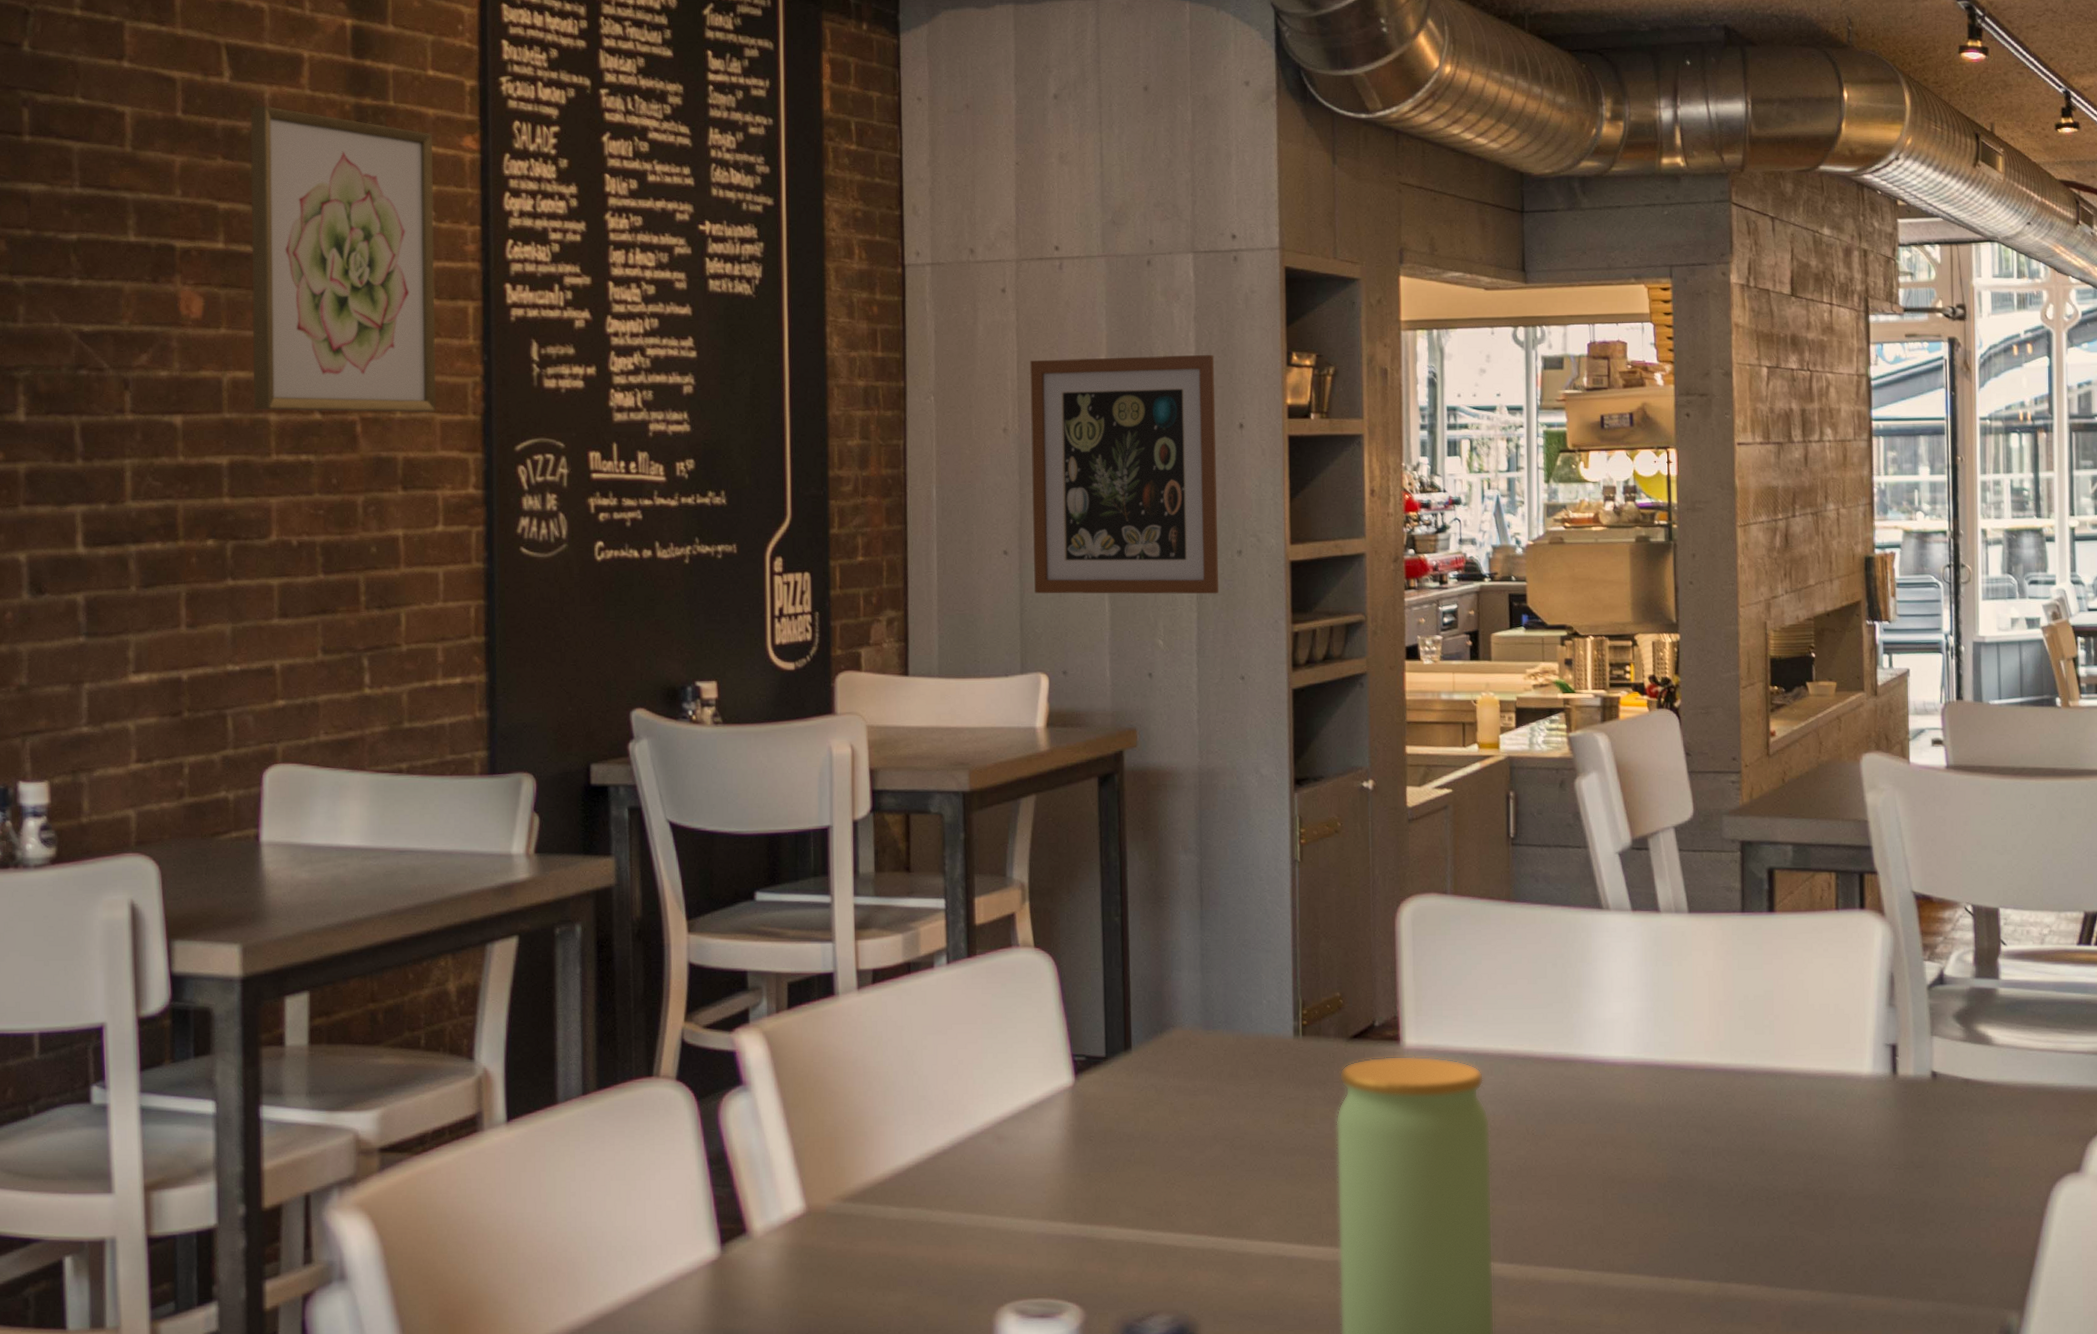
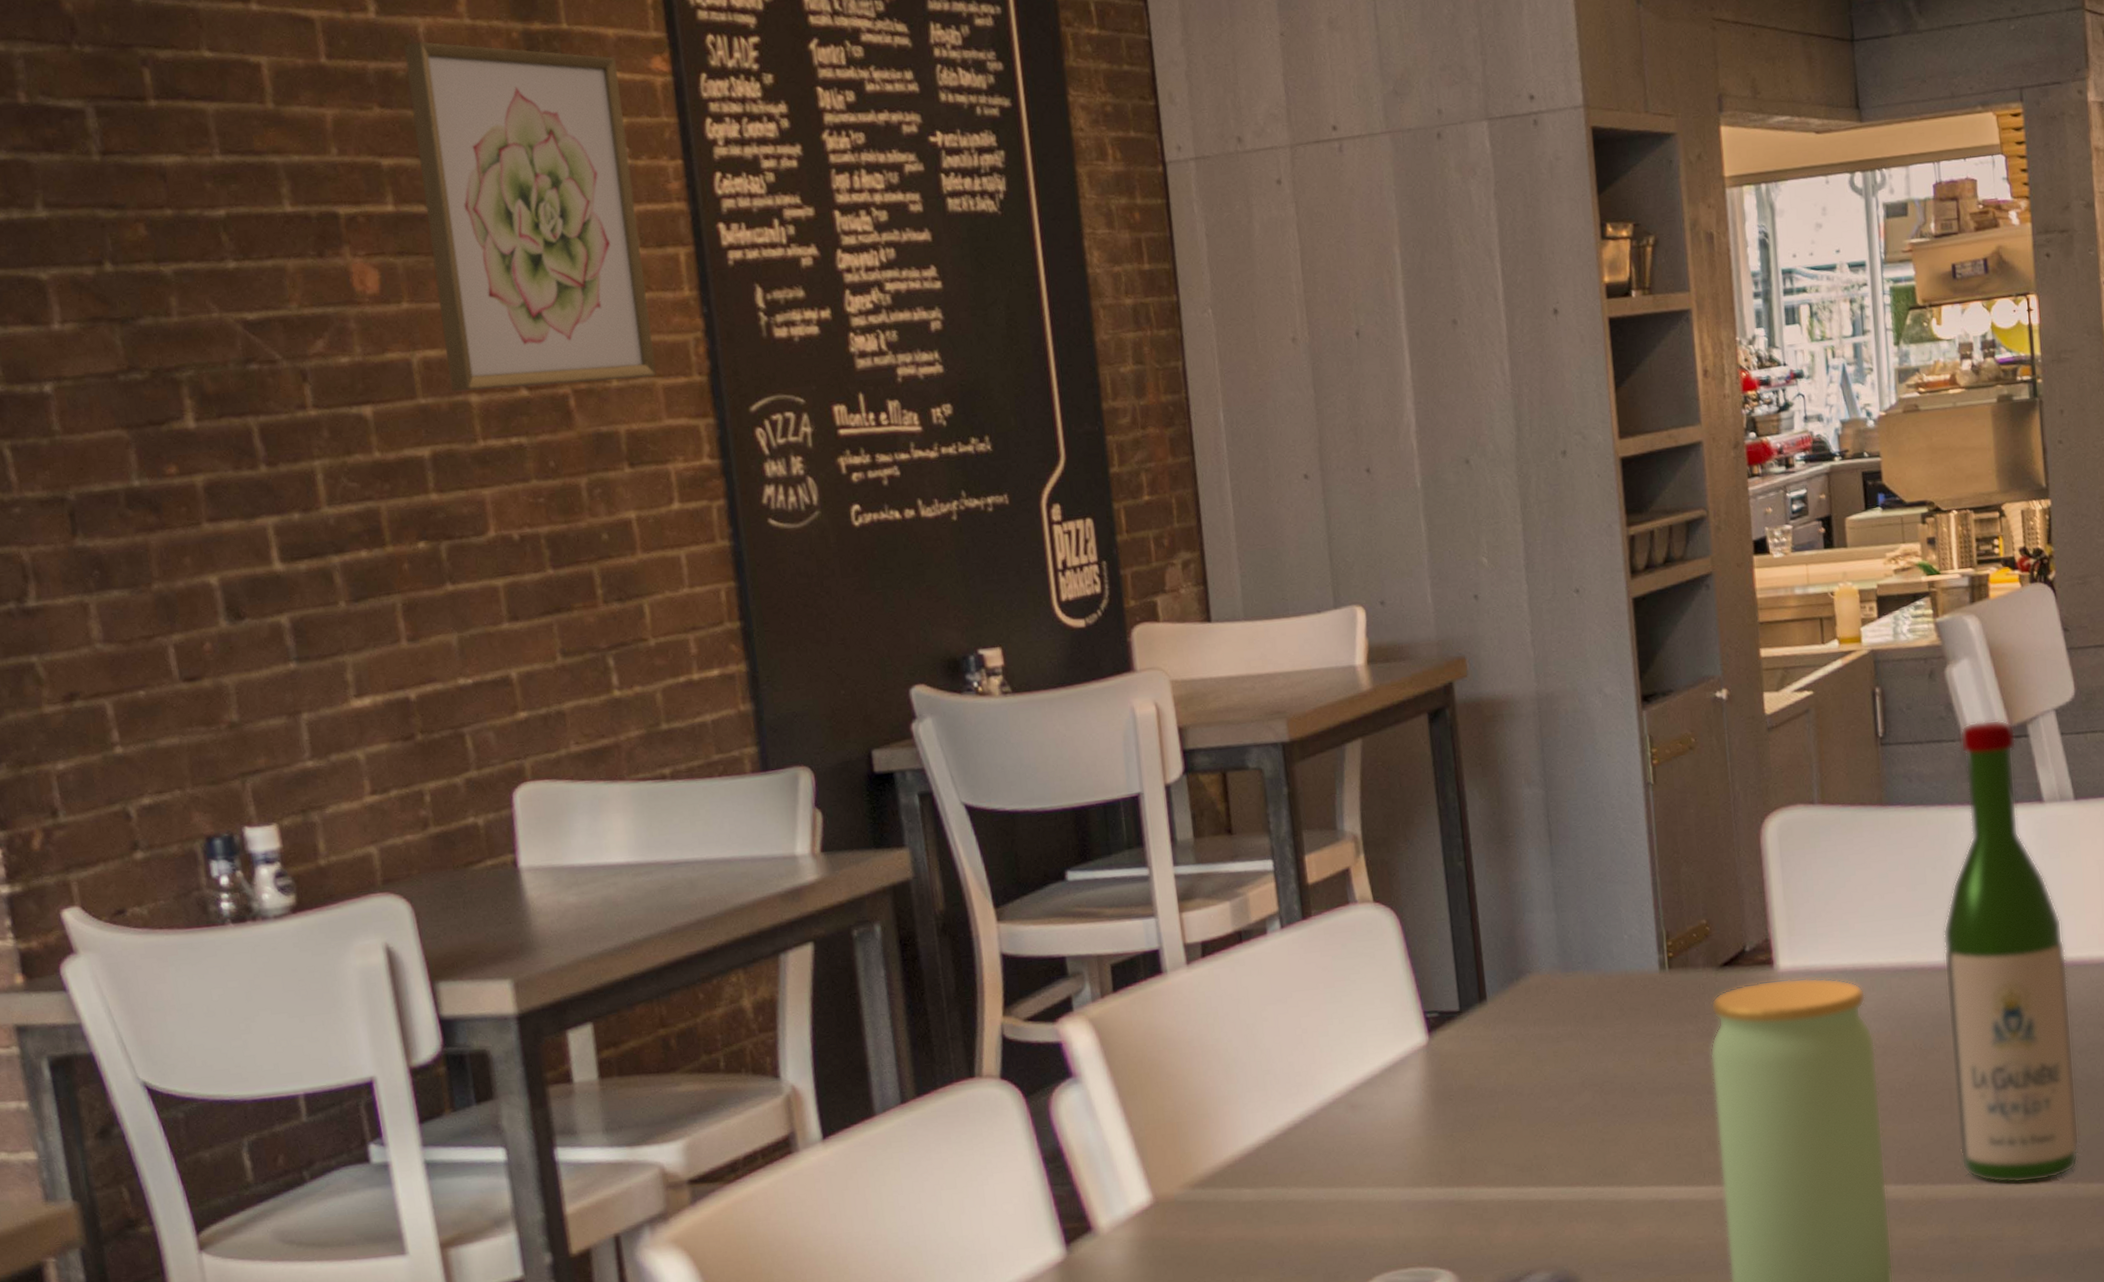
wall art: present [1030,354,1219,594] -> none [1315,233,1545,519]
wine bottle: none [1559,831,1678,1273] -> present [1943,719,2080,1184]

